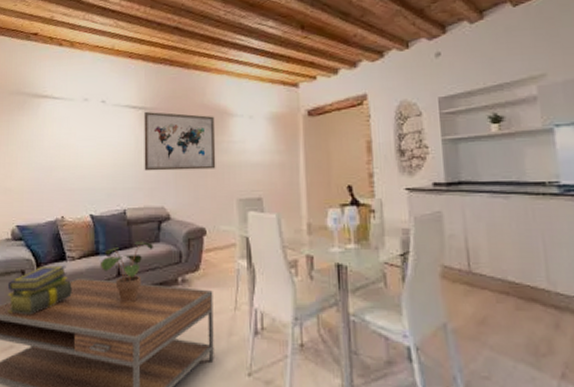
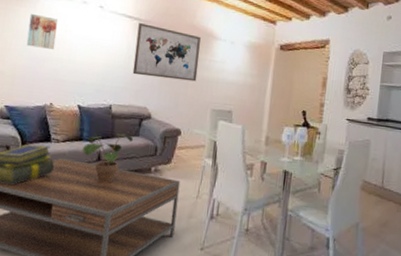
wall art: none [32,121,61,157] -> present [26,13,58,49]

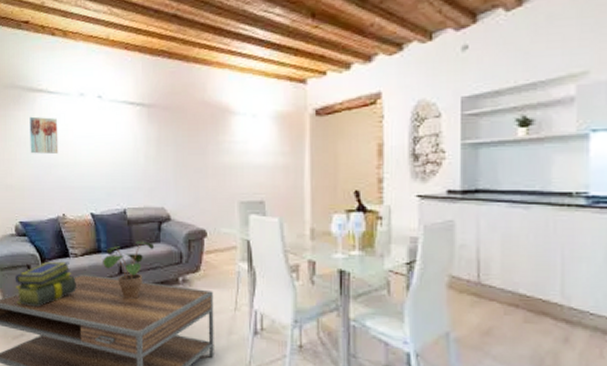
wall art: present [132,22,201,82] -> none [142,107,217,171]

